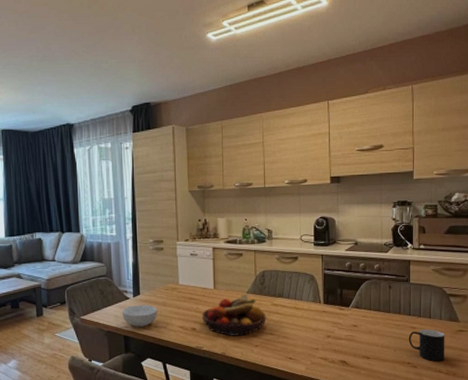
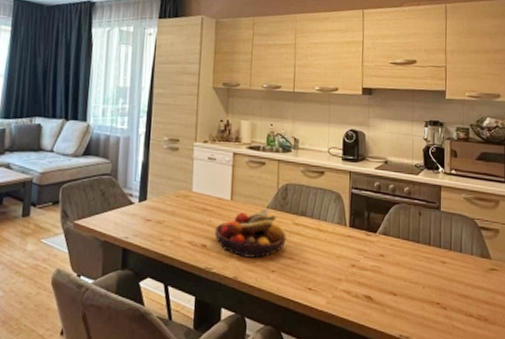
cereal bowl: present [122,304,157,327] -> none [123,211,164,239]
cup: present [408,329,445,362] -> none [438,264,477,304]

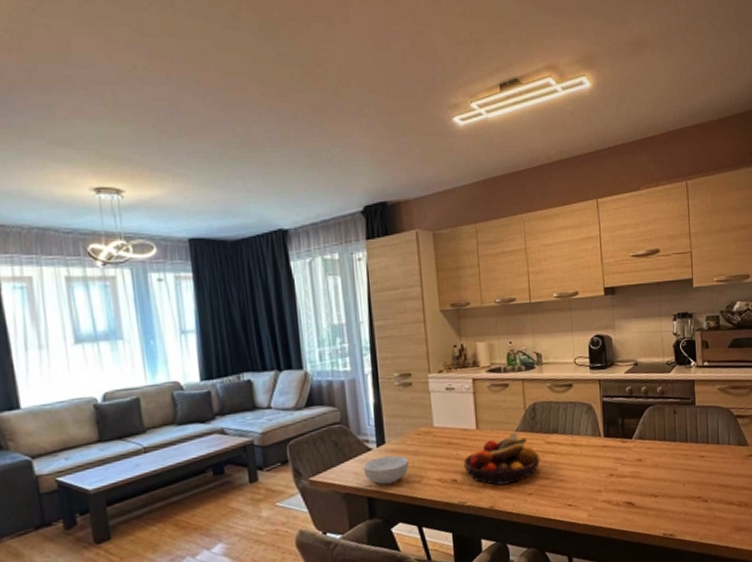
cereal bowl: none [123,211,164,239] -> present [363,455,408,485]

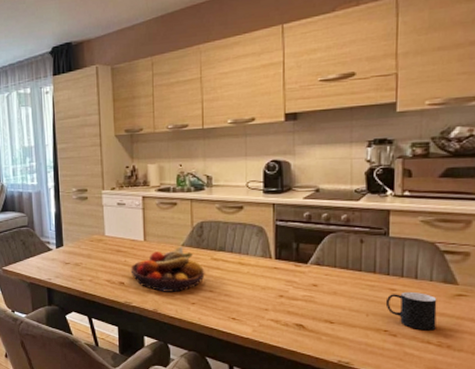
cereal bowl: present [363,455,408,485] -> none [44,256,82,280]
cup: none [697,456,736,493] -> present [385,291,437,331]

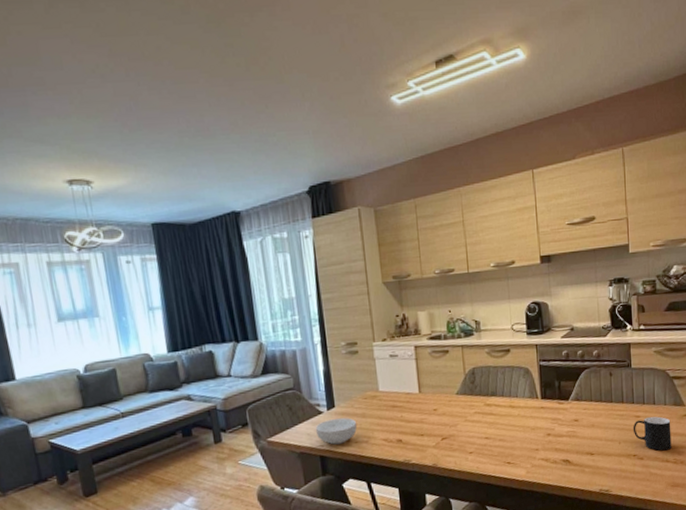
cereal bowl: none [44,256,82,280] -> present [315,418,357,445]
fruit bowl: present [130,246,205,292] -> none [407,395,480,445]

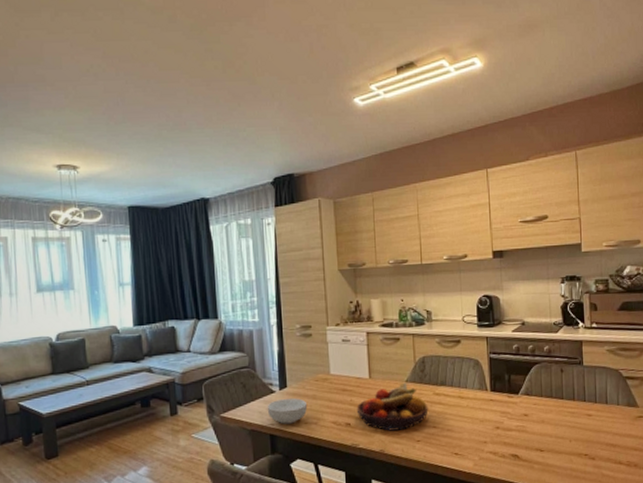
fruit bowl: none [407,395,480,445] -> present [356,382,429,431]
cup: present [633,416,672,451] -> none [584,416,625,452]

